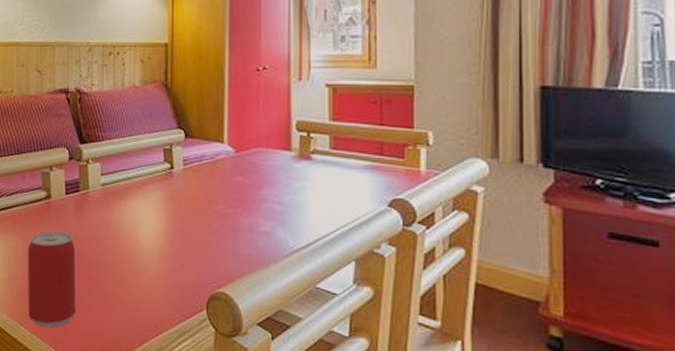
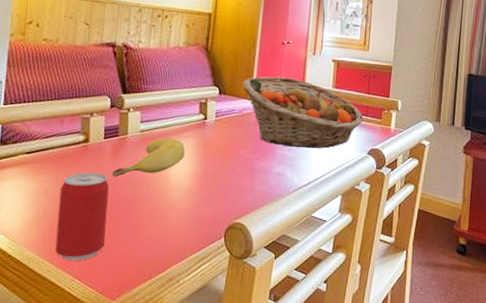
banana: none [77,191,153,237] -> present [112,137,185,177]
fruit basket: none [212,112,377,201] -> present [243,76,363,149]

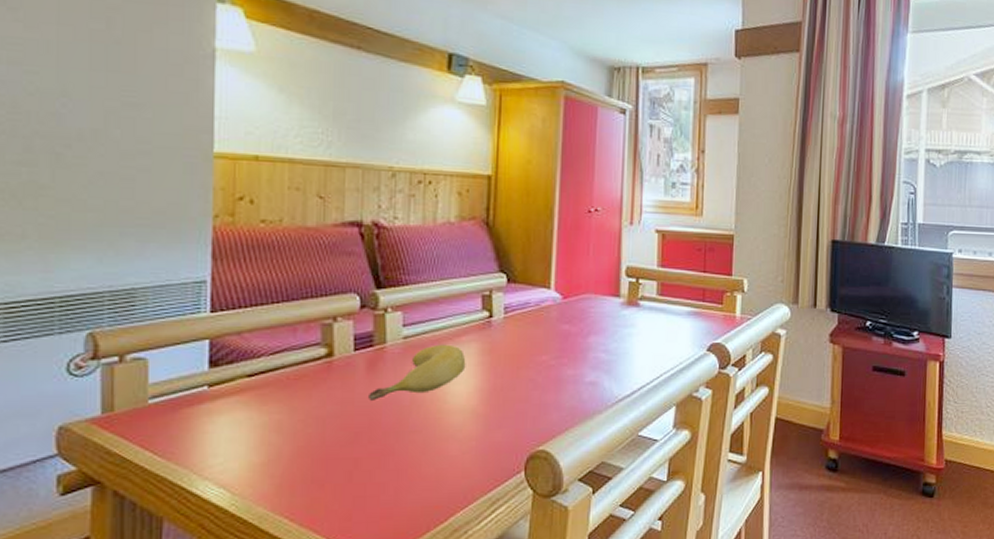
beer can: present [55,172,109,260] -> none [296,396,365,515]
fruit basket: present [243,76,363,149] -> none [539,255,699,348]

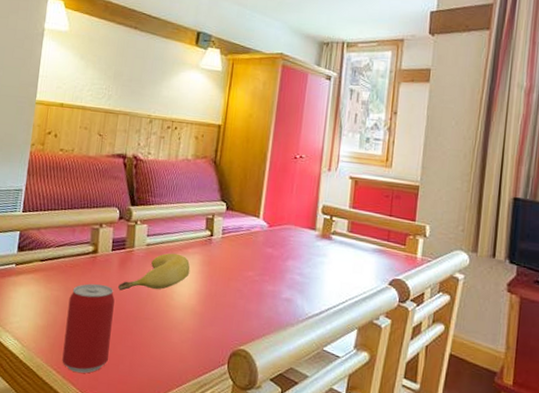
beer can: none [296,396,365,515] -> present [62,283,115,373]

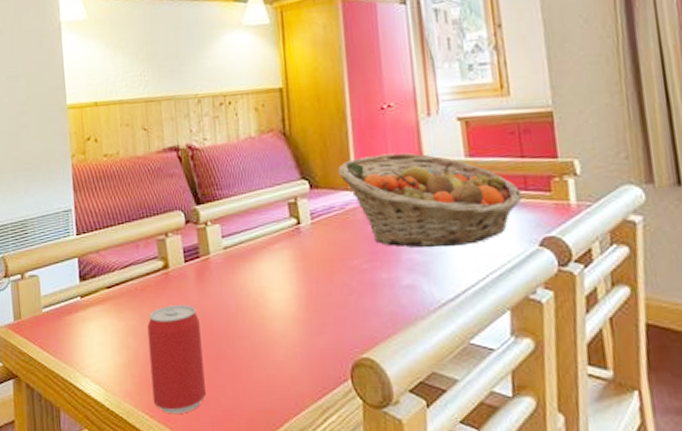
banana: present [118,253,190,291] -> none [200,252,282,308]
fruit basket: none [251,192,384,275] -> present [338,152,522,248]

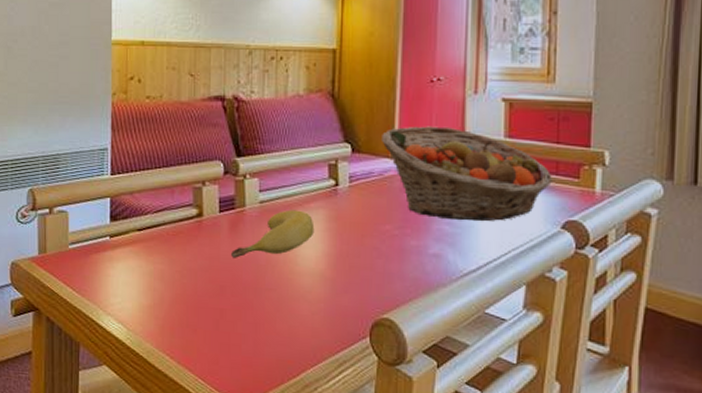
beer can: present [147,304,206,413] -> none [175,252,228,357]
banana: none [200,252,282,308] -> present [231,209,315,258]

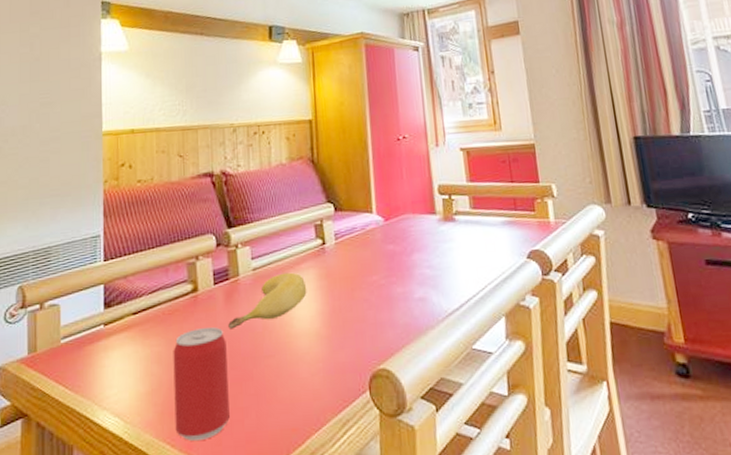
beer can: none [175,252,228,357] -> present [173,326,230,441]
fruit basket: present [382,126,552,222] -> none [360,178,513,263]

